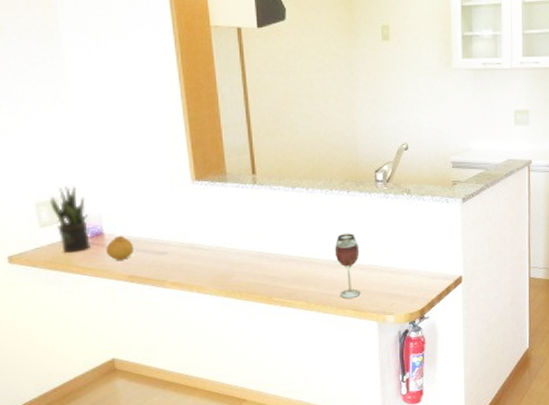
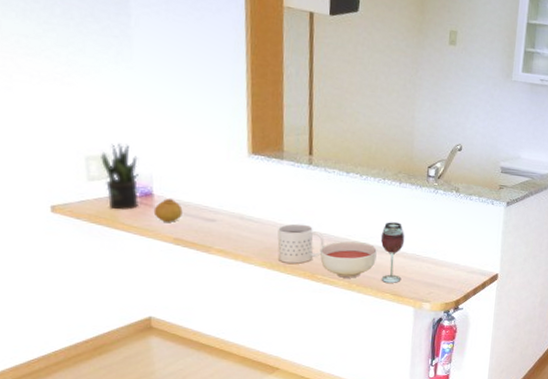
mug: none [229,246,278,289] -> present [277,223,325,264]
bowl: none [273,258,333,298] -> present [319,241,378,278]

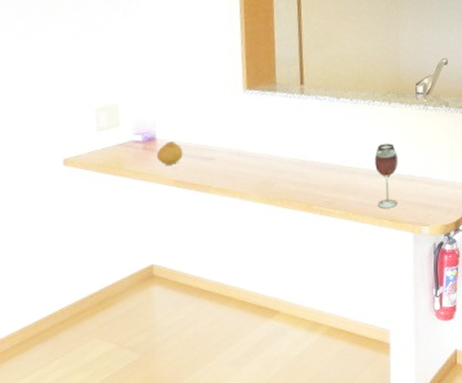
potted plant: present [101,143,139,210] -> none [109,92,143,157]
mug: present [277,223,325,264] -> none [273,154,319,196]
bowl: present [319,241,378,278] -> none [314,168,372,207]

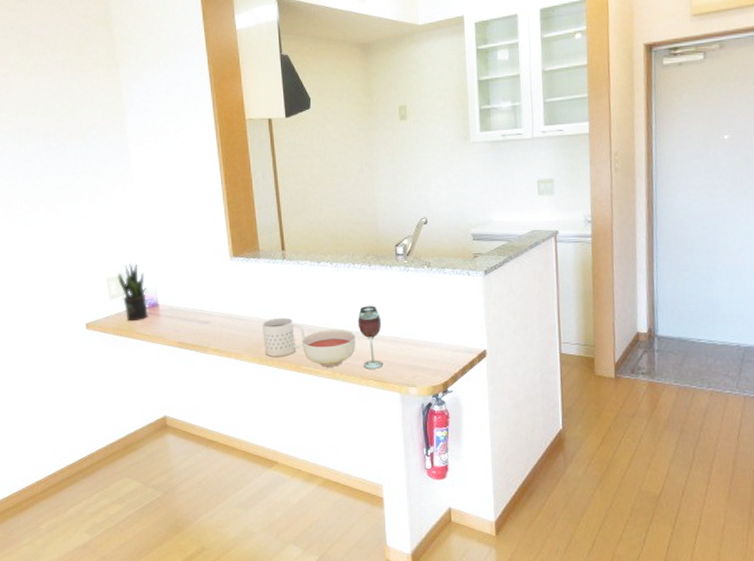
potted plant: none [109,92,143,157] -> present [118,263,148,322]
fruit: present [156,142,183,165] -> none [160,307,182,328]
mug: none [273,154,319,196] -> present [262,317,305,357]
bowl: none [314,168,372,207] -> present [301,330,357,367]

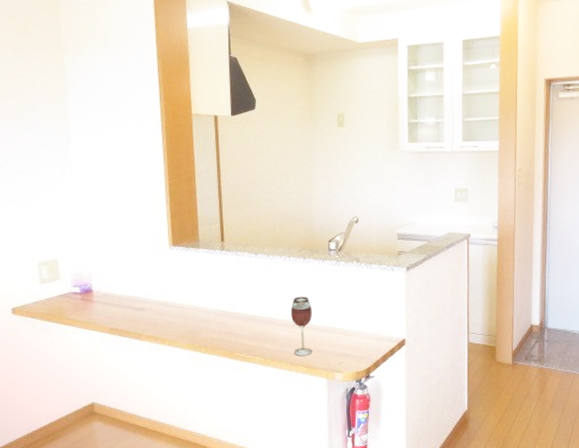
potted plant: present [118,263,148,322] -> none [50,248,81,307]
mug: present [262,317,305,357] -> none [198,306,240,344]
bowl: present [301,330,357,367] -> none [236,318,289,354]

